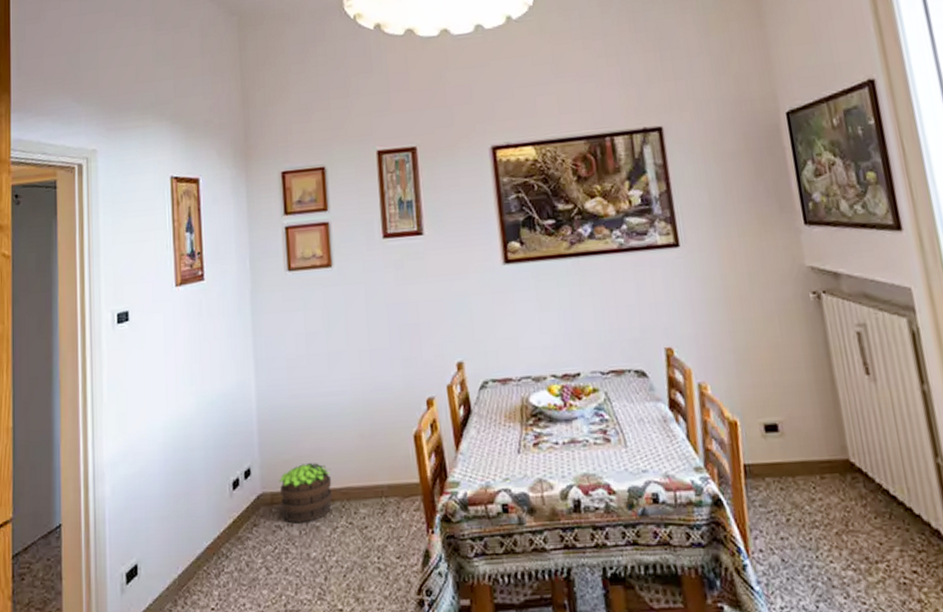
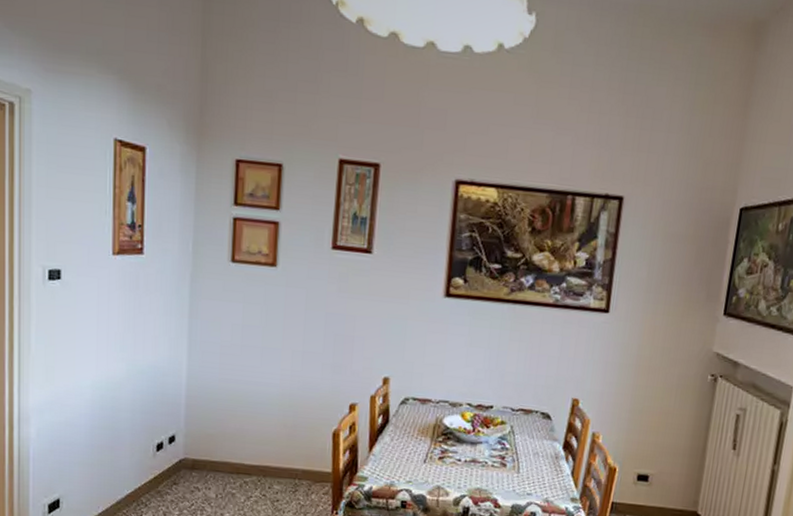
potted plant: present [279,463,333,524] -> none [201,440,252,489]

